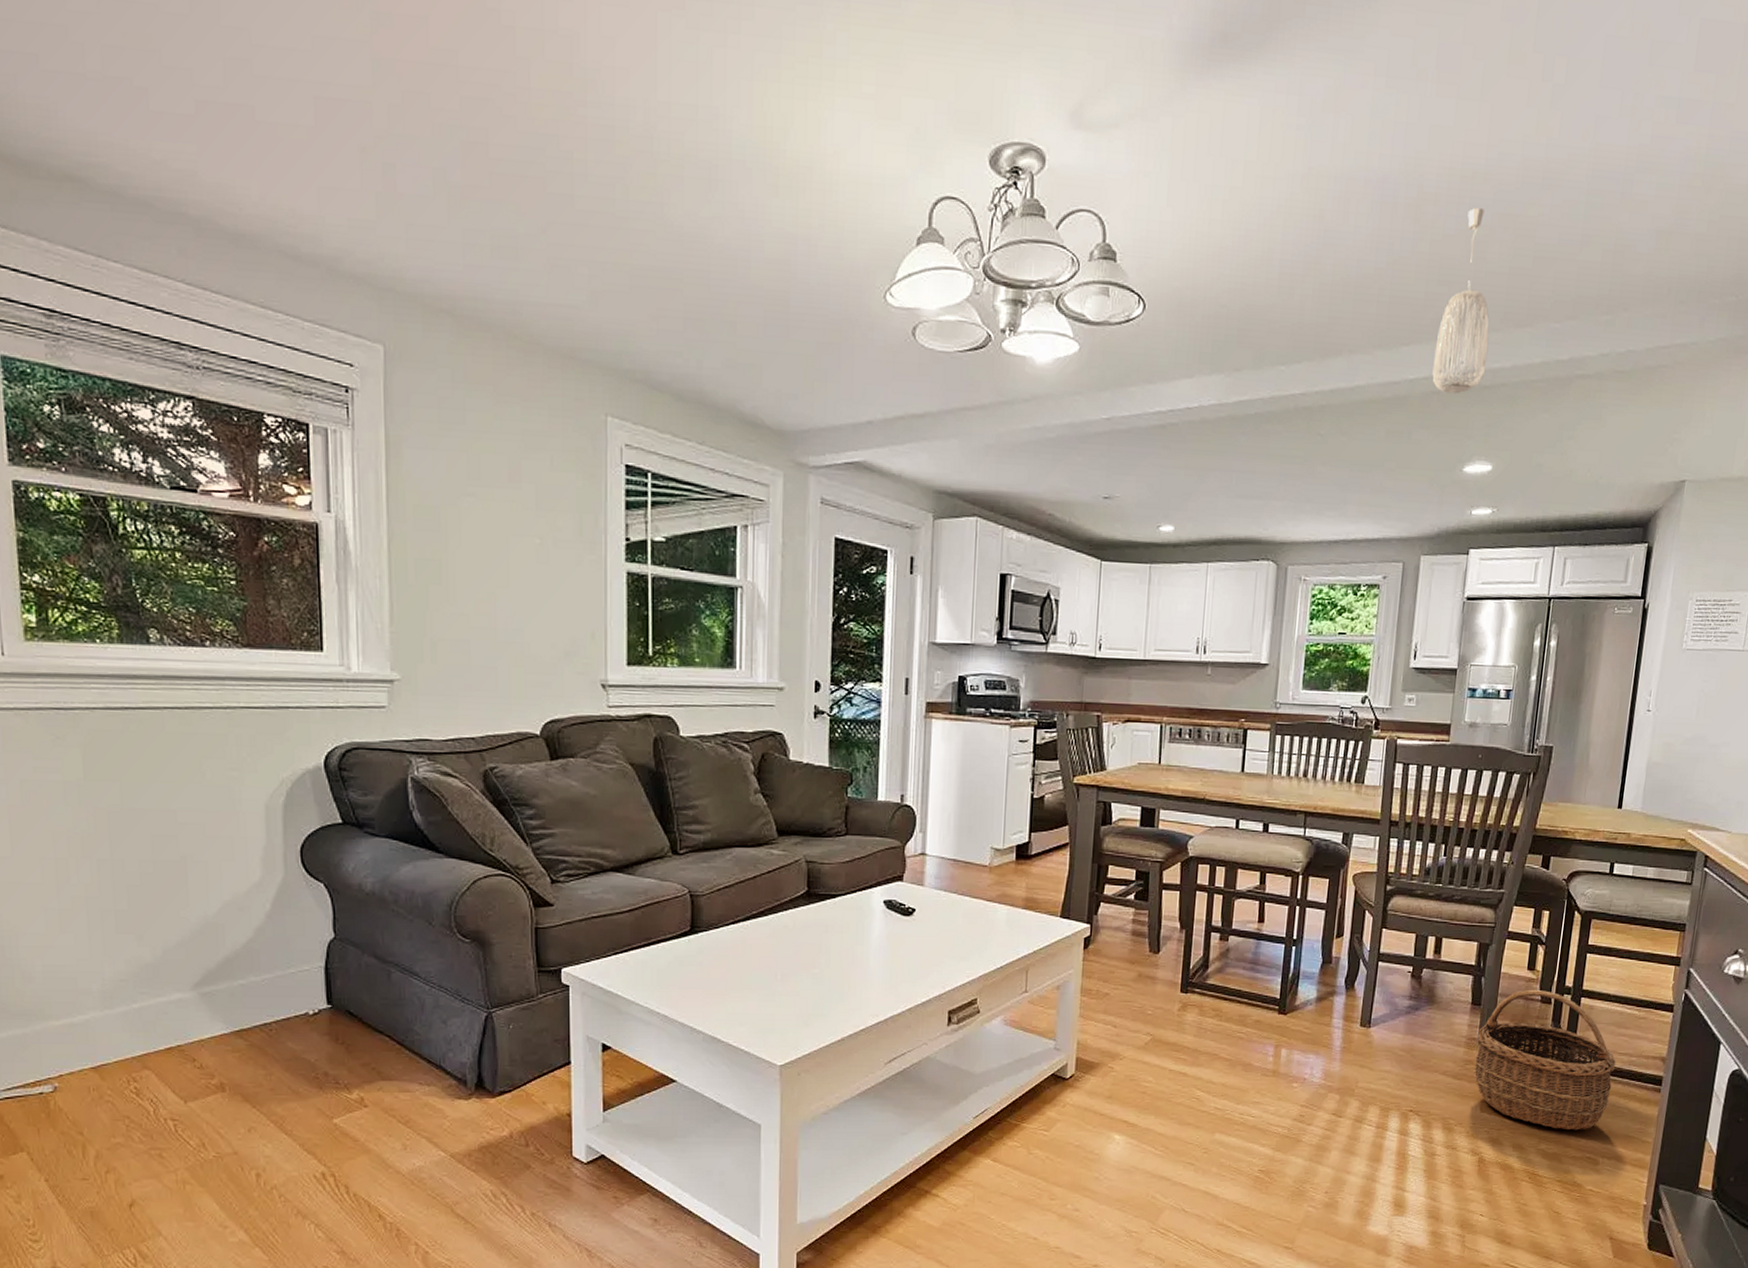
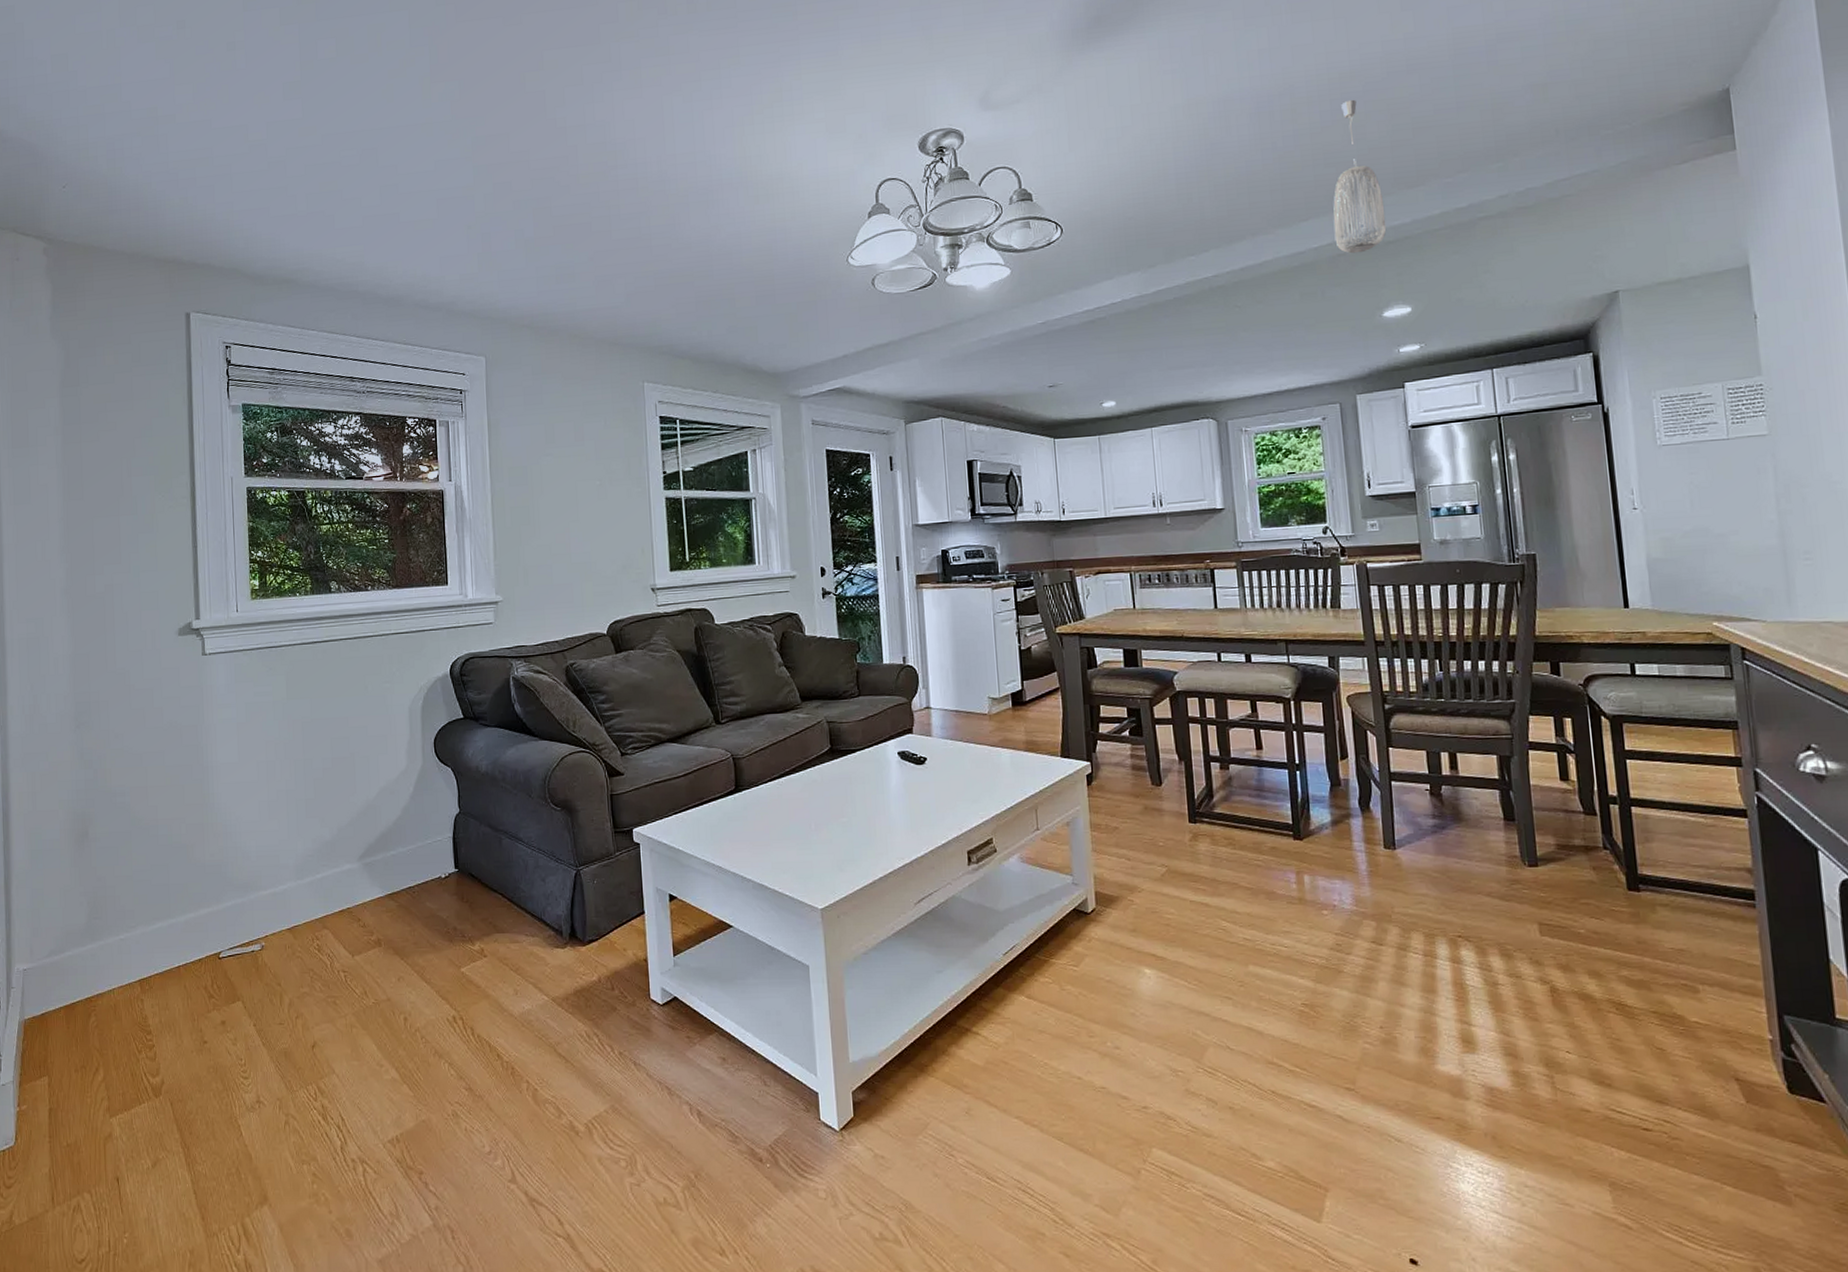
wicker basket: present [1474,990,1616,1130] -> none [1518,801,1694,954]

